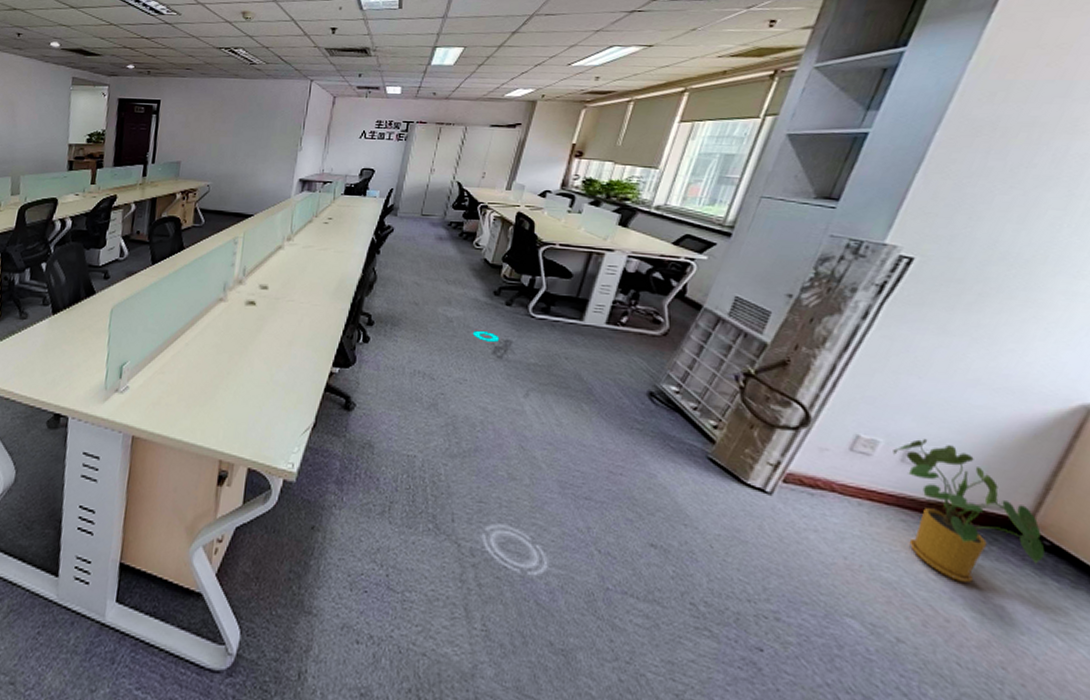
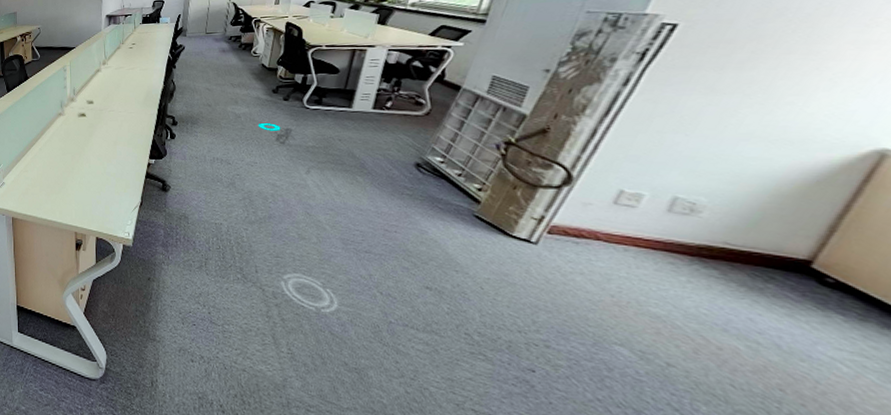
house plant: present [893,439,1045,582] -> none [659,191,828,316]

